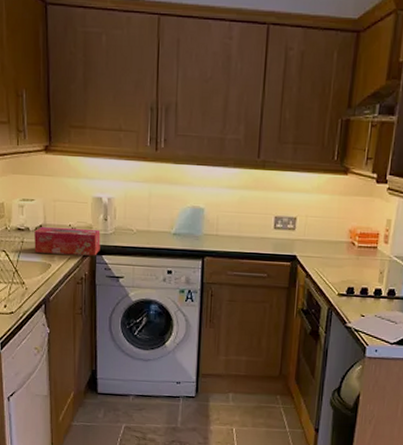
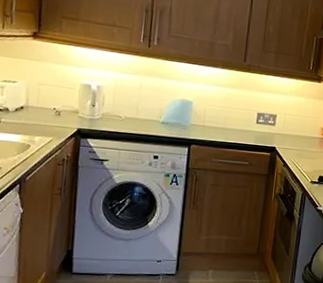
tissue box: present [34,226,101,256] -> none [12,107,87,139]

